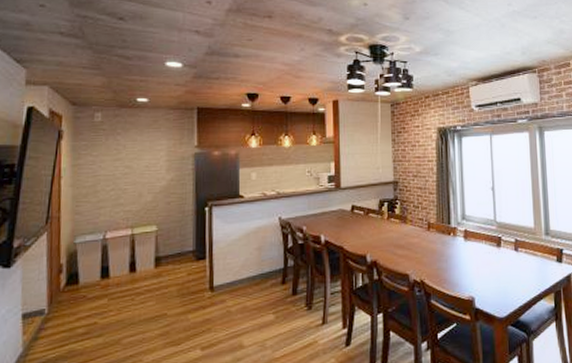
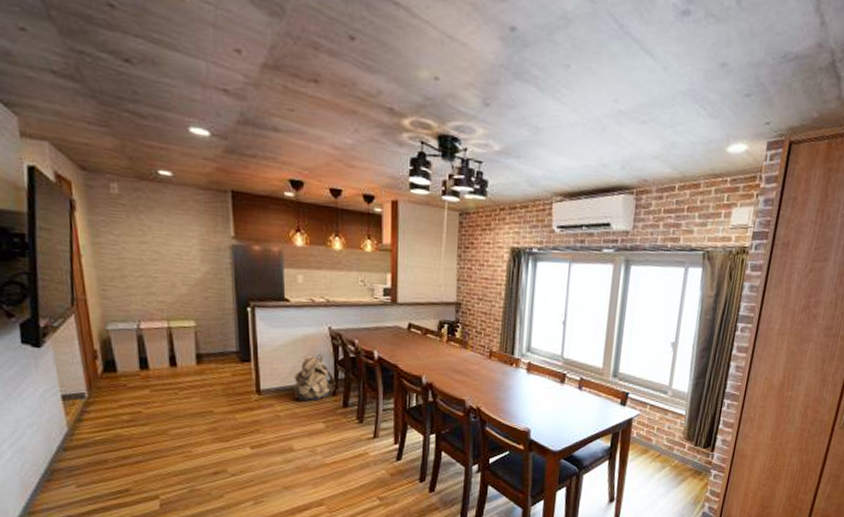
backpack: none [245,245,285,293] -> present [293,355,336,401]

